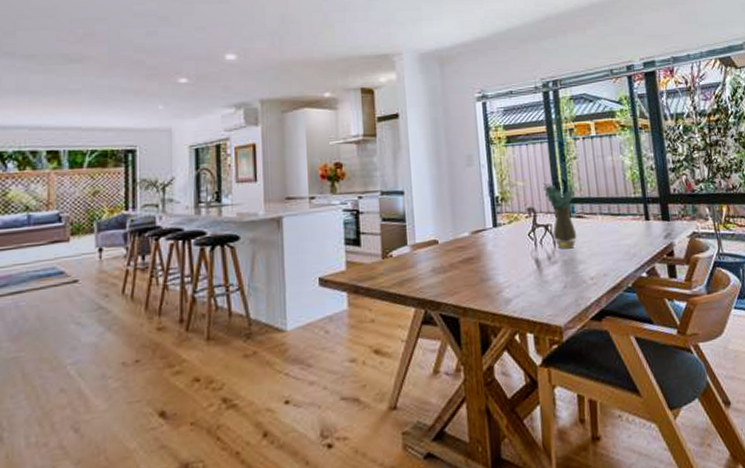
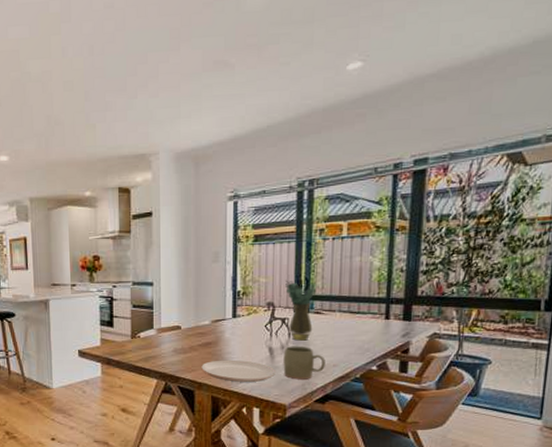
plate: none [464,276,547,304] -> present [201,359,277,382]
mug: none [551,255,596,295] -> present [283,346,326,380]

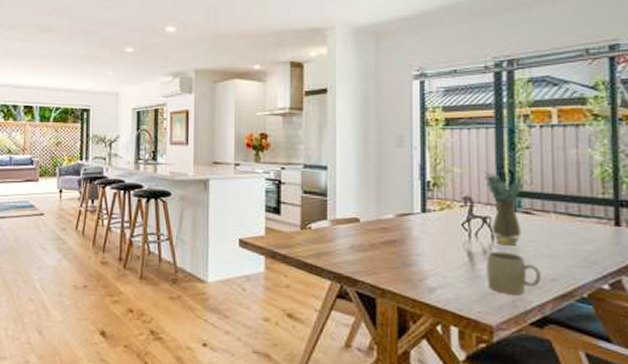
plate: present [201,359,277,382] -> none [384,262,479,293]

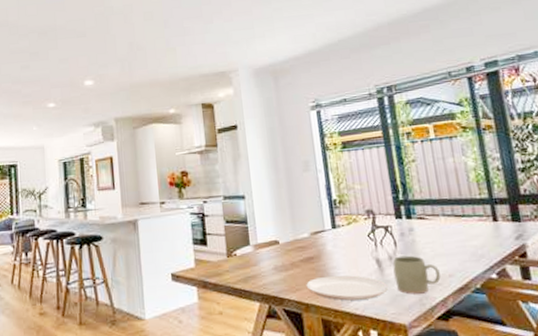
plate: none [384,262,479,293] -> present [306,275,389,301]
vase: present [485,171,522,246] -> none [381,185,419,250]

